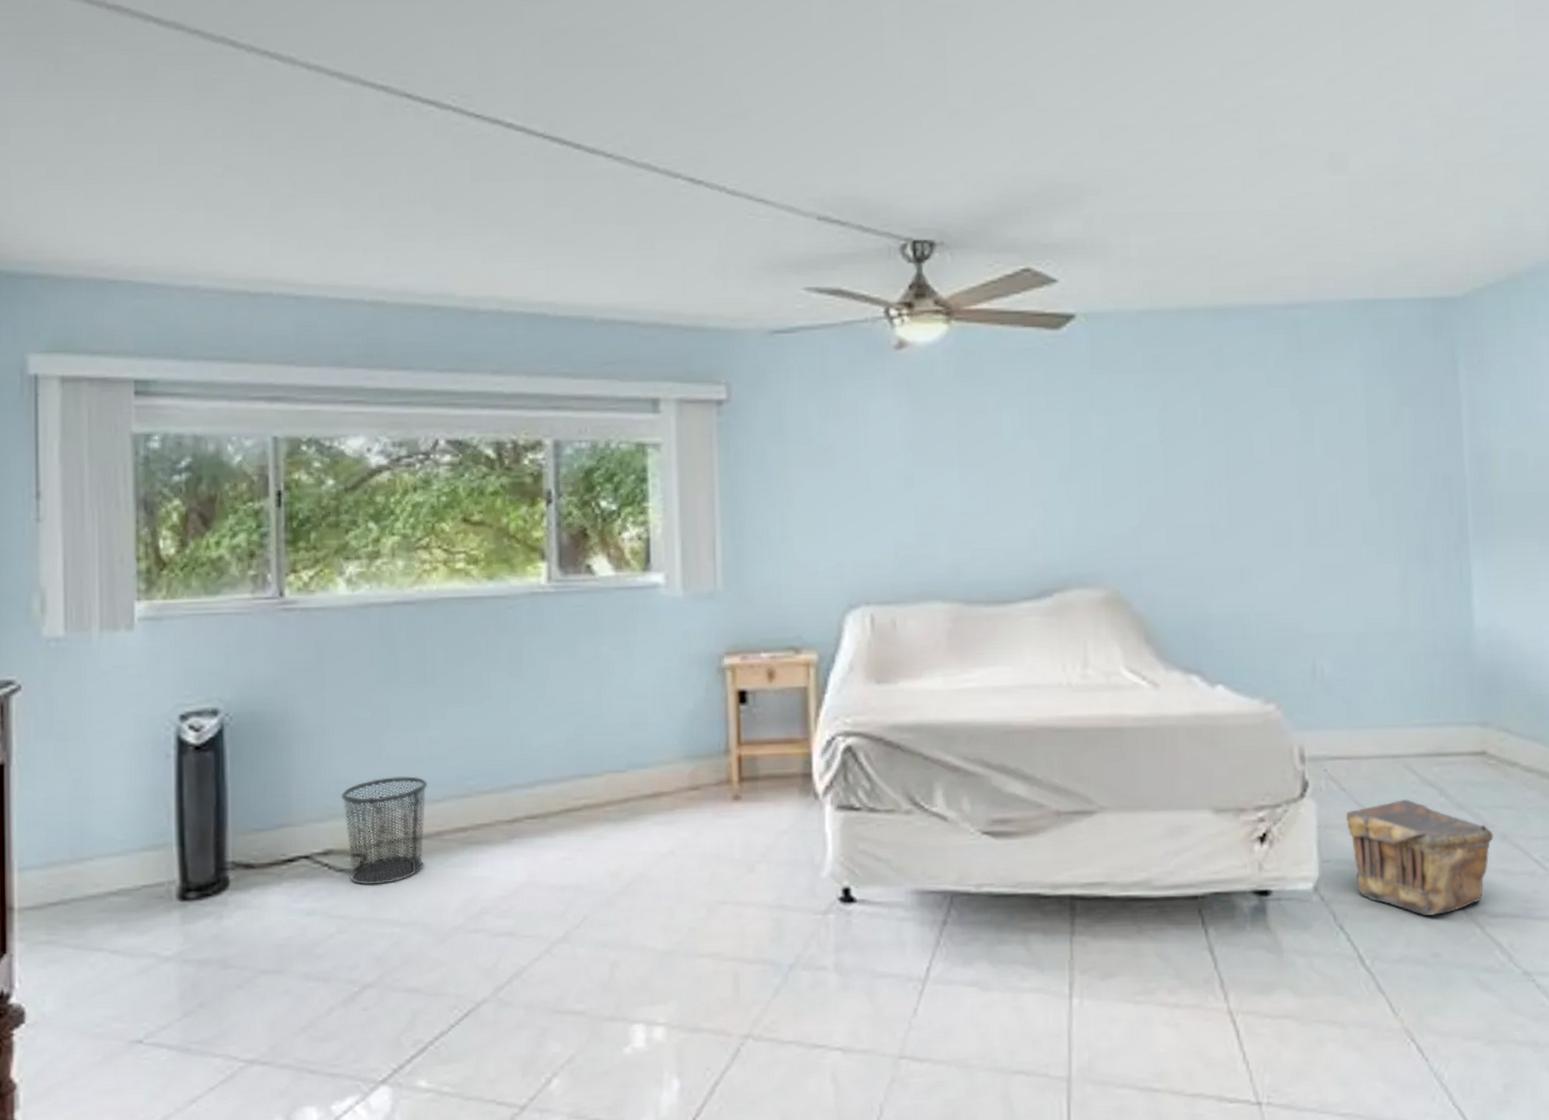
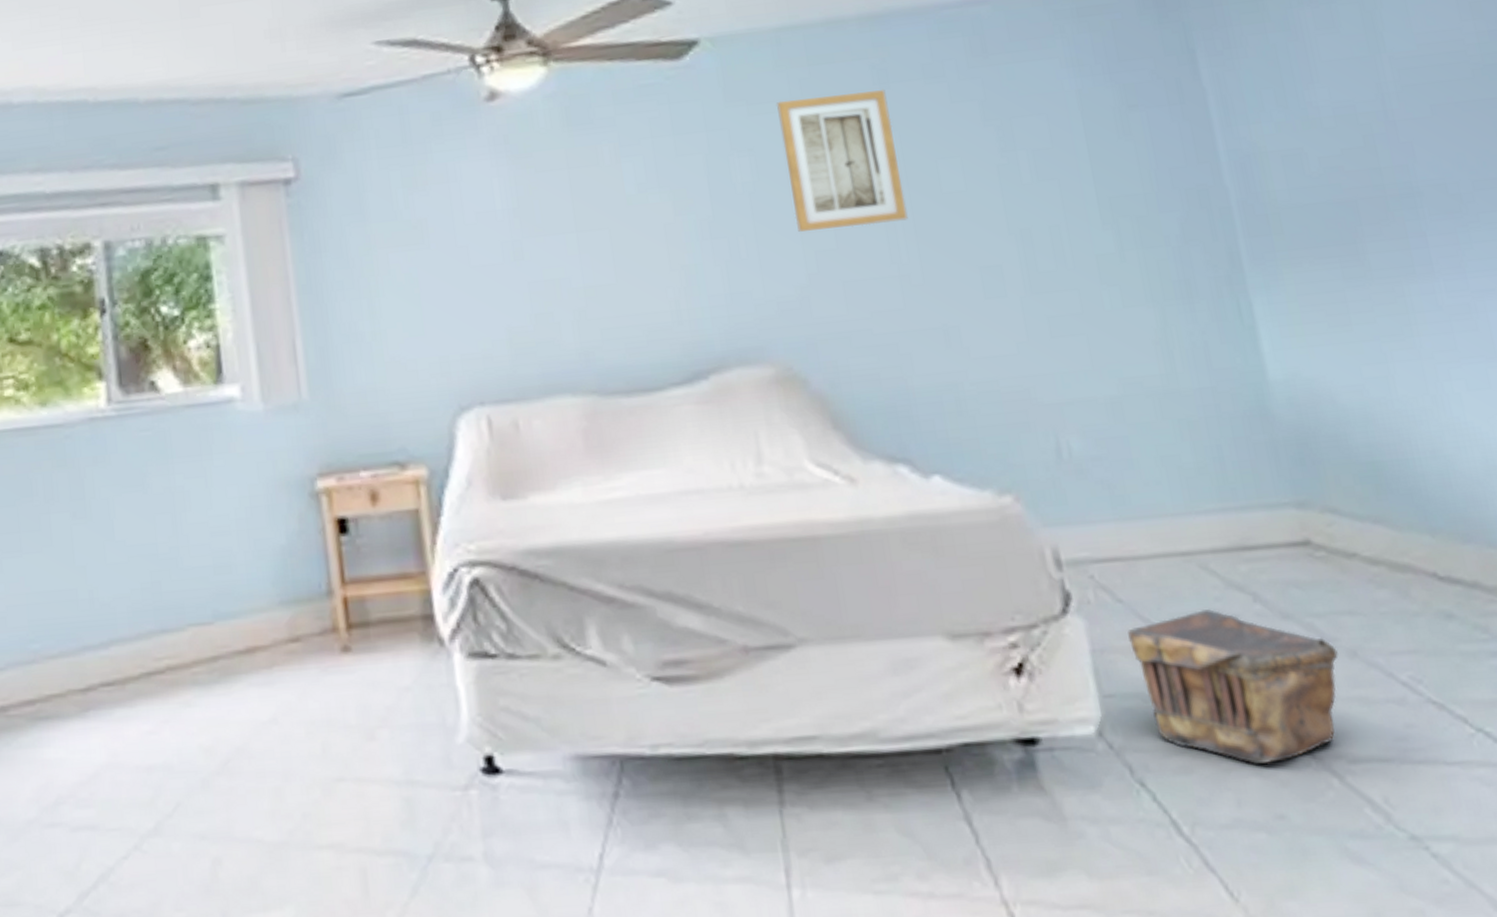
wall art: none [1131,370,1224,482] -> present [775,89,908,232]

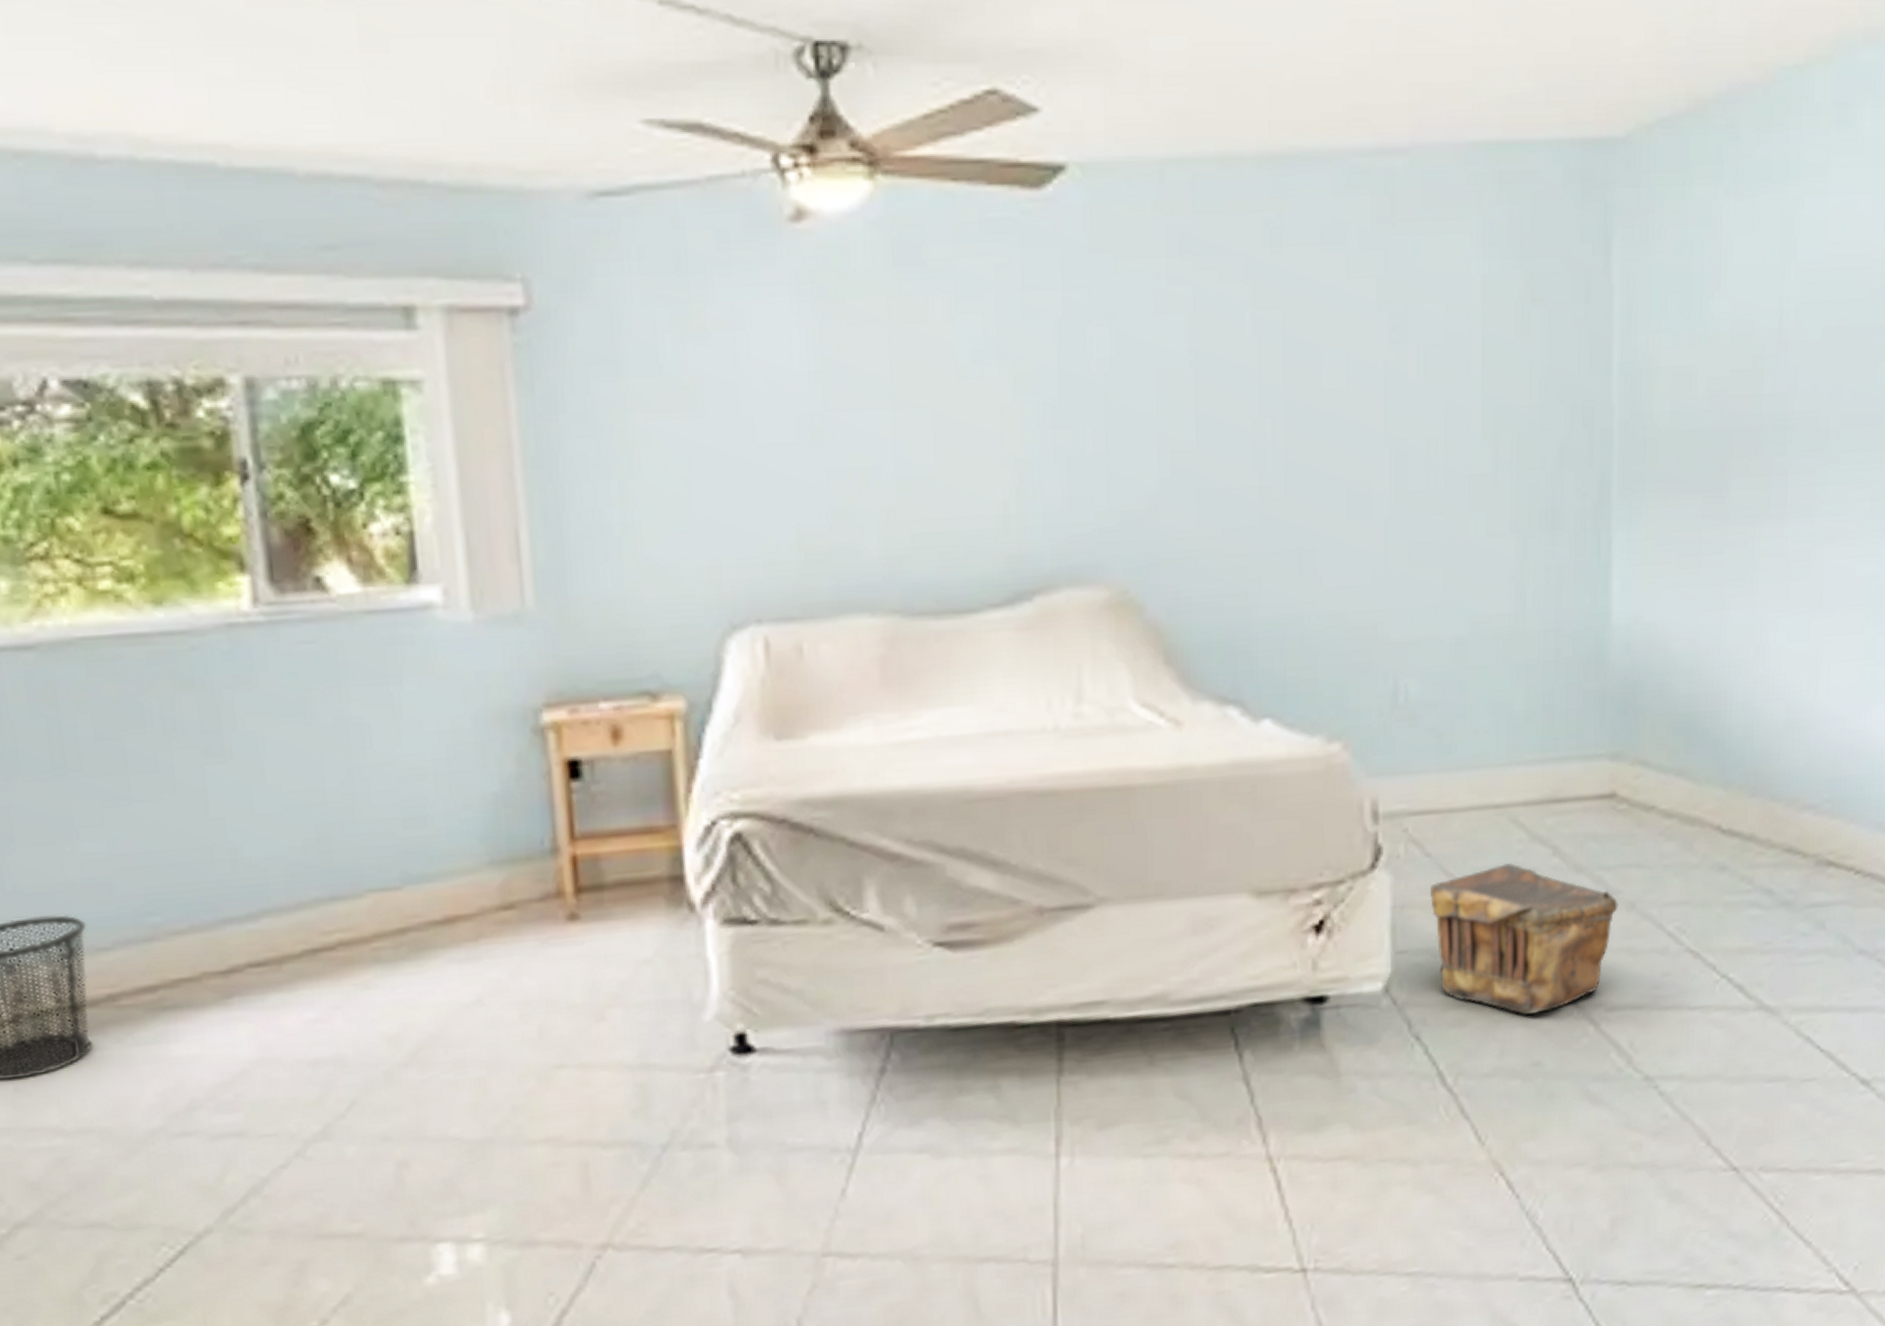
wall art: present [775,89,908,232] -> none [1148,252,1279,426]

